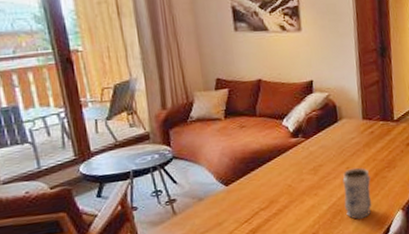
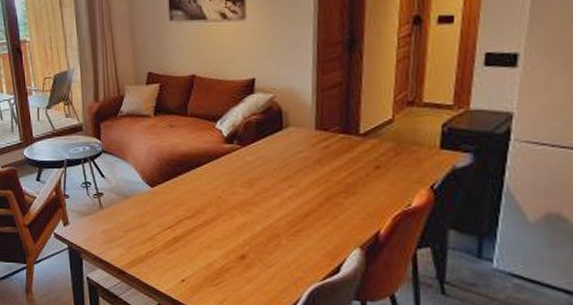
vase: present [342,167,372,219] -> none [283,187,320,249]

